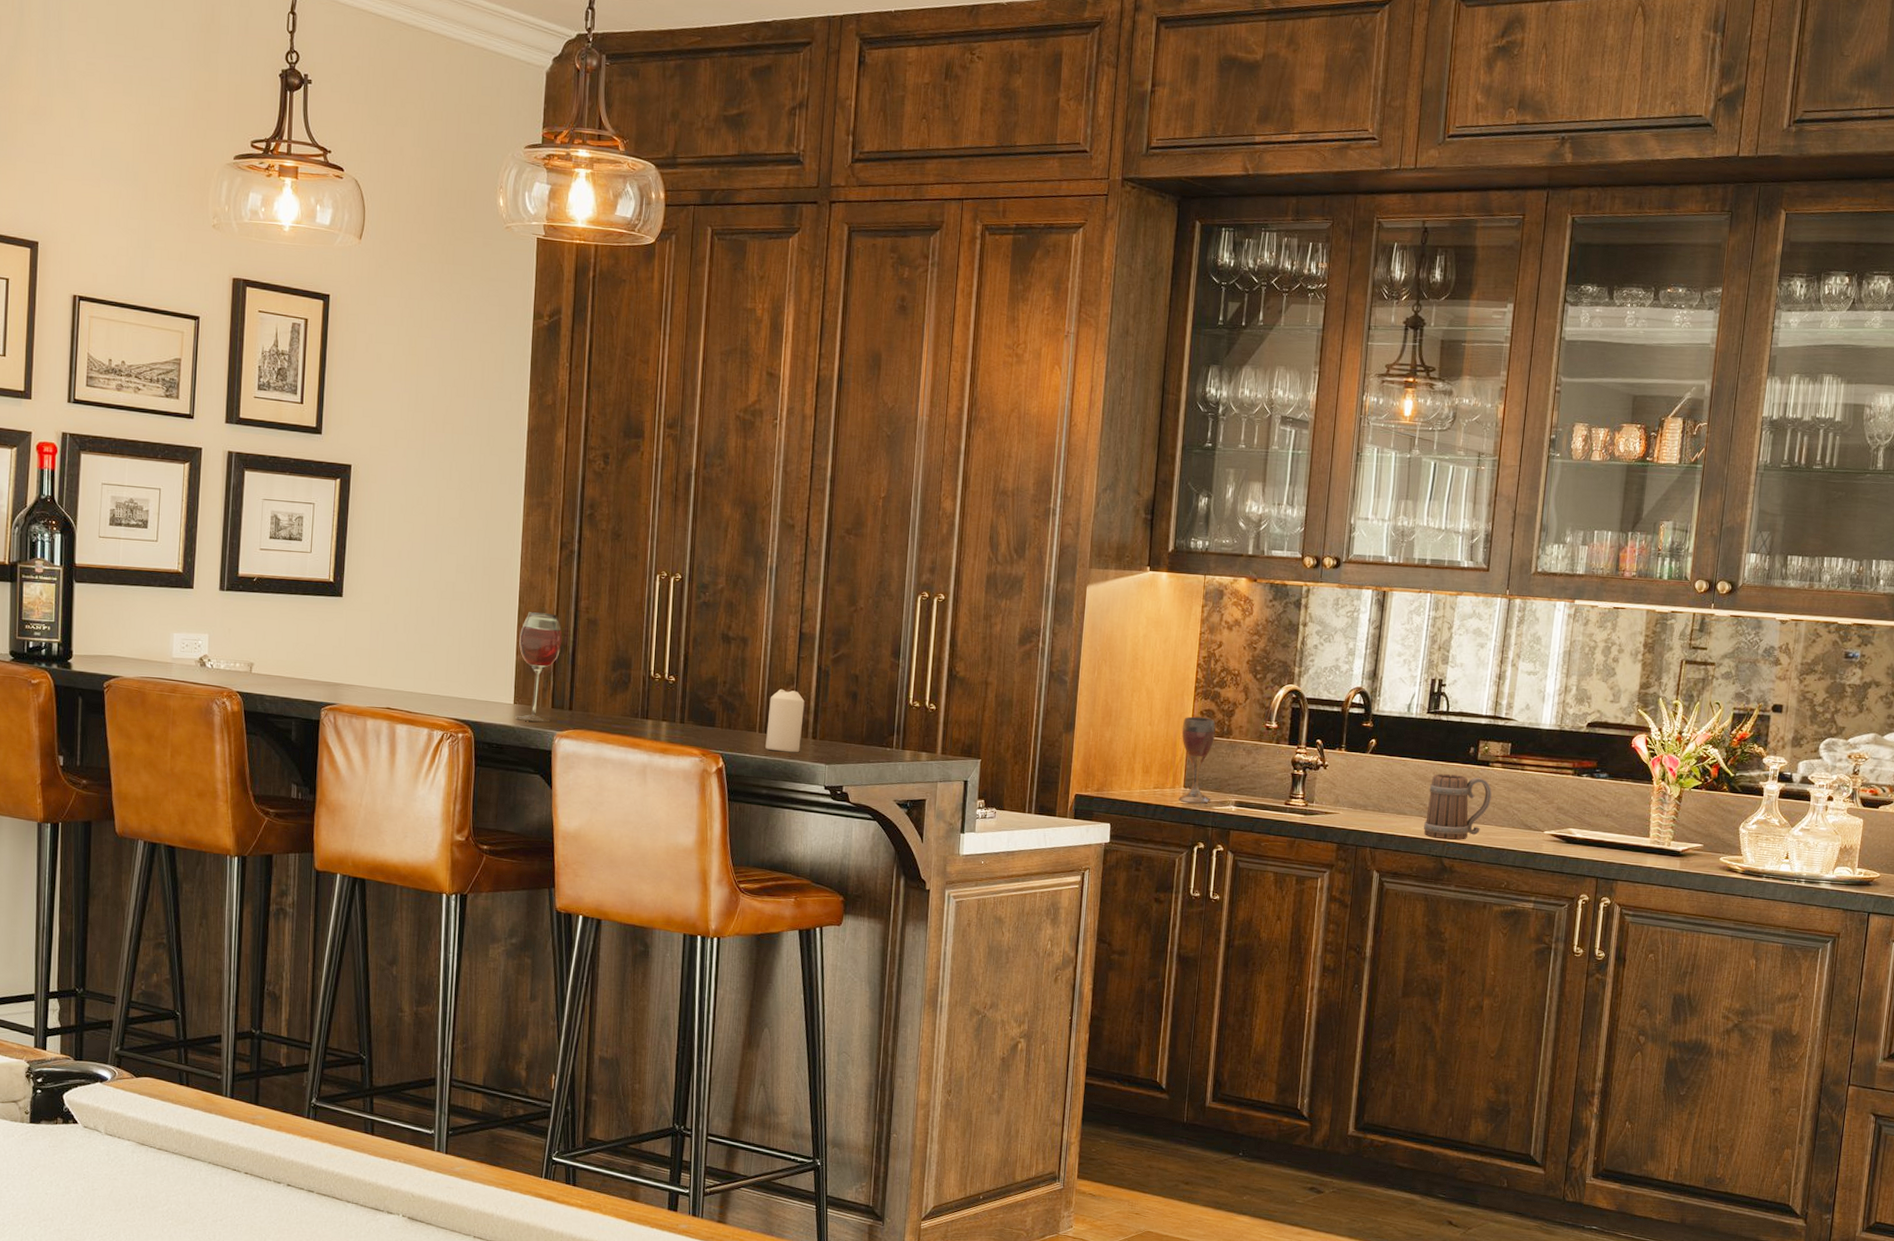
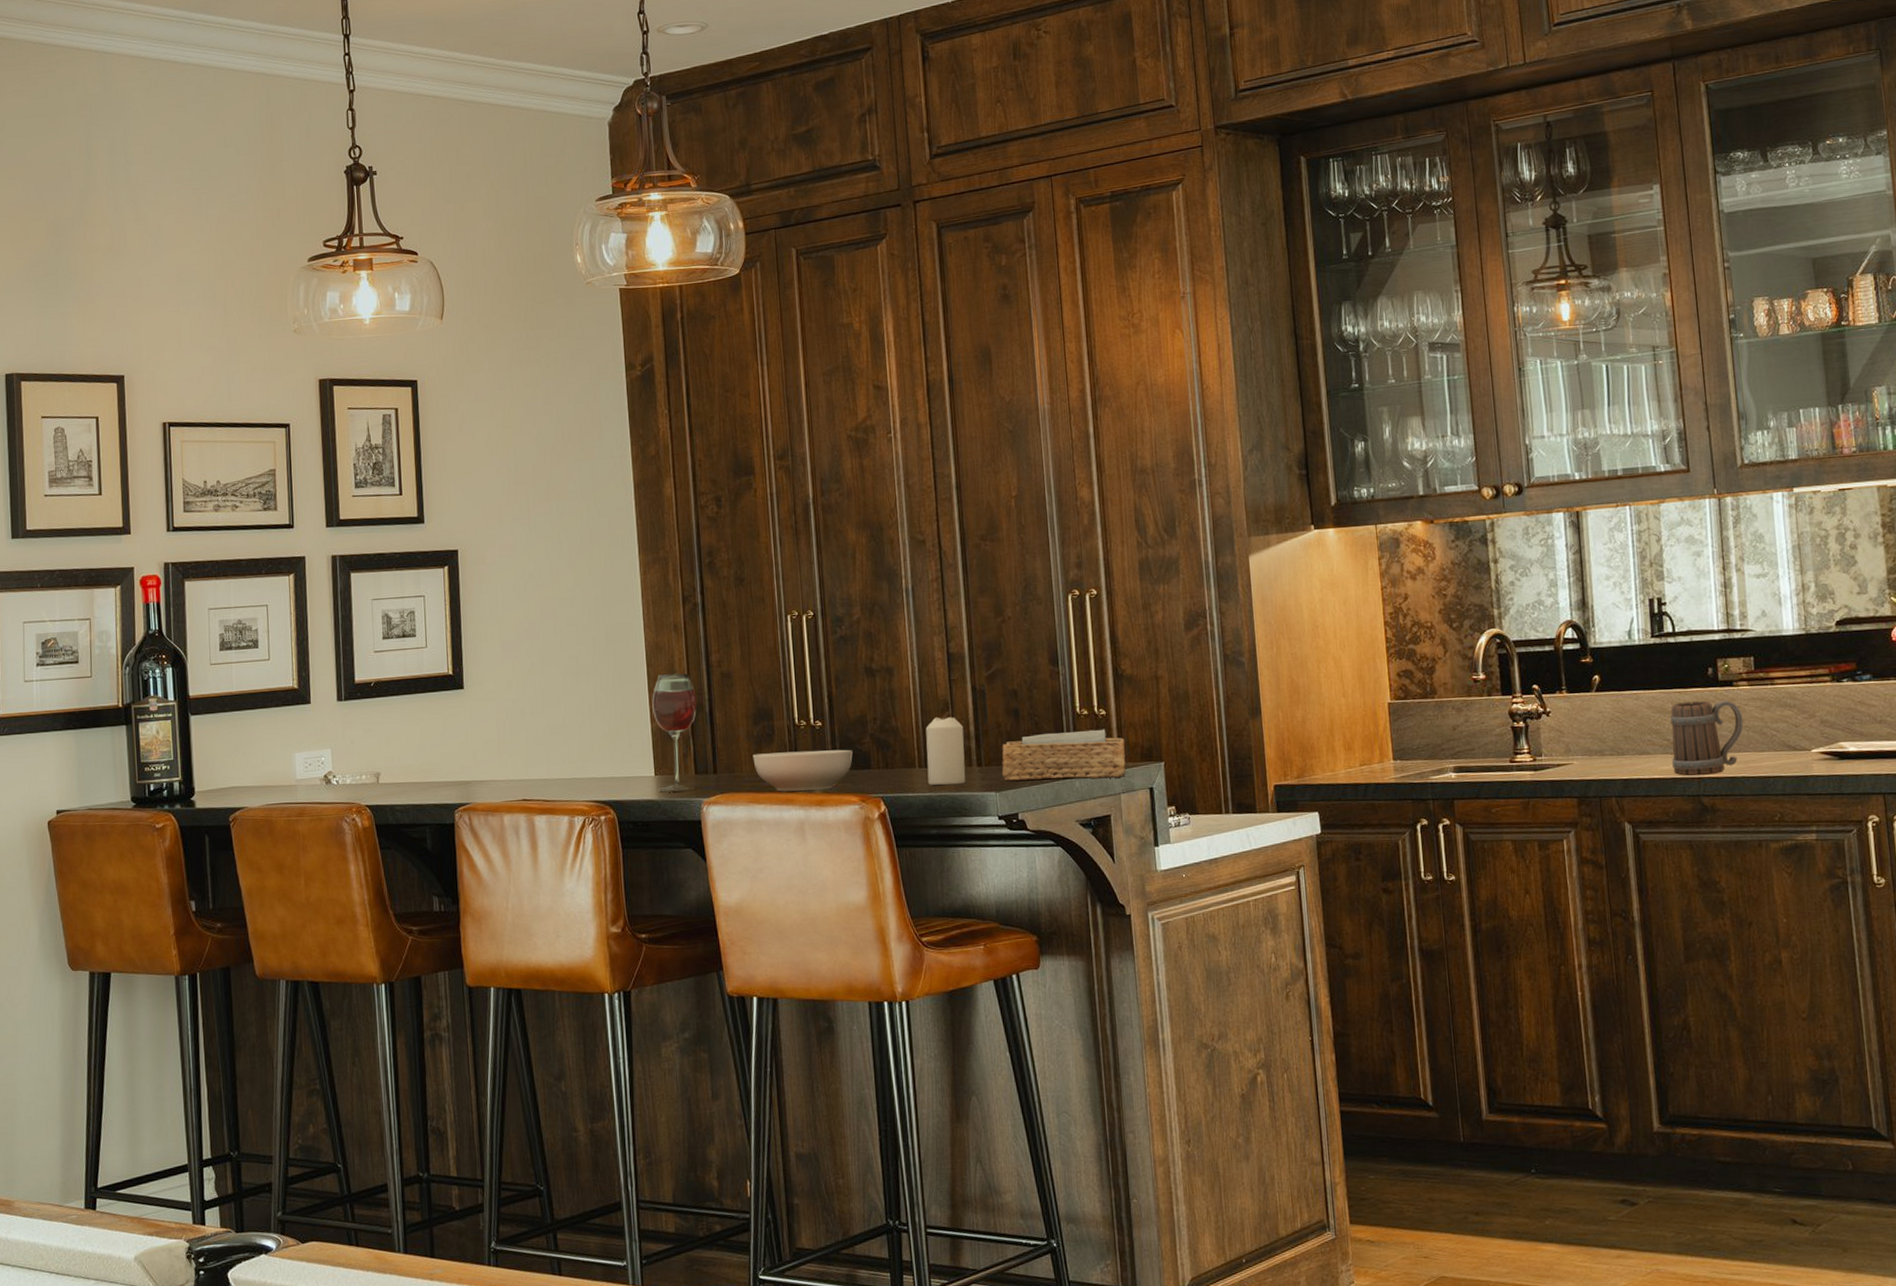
bowl: none [607,698,700,740] -> present [753,749,853,792]
napkin holder: none [833,718,949,768] -> present [1001,729,1127,782]
cup: present [1179,716,1216,804] -> none [1379,678,1427,776]

